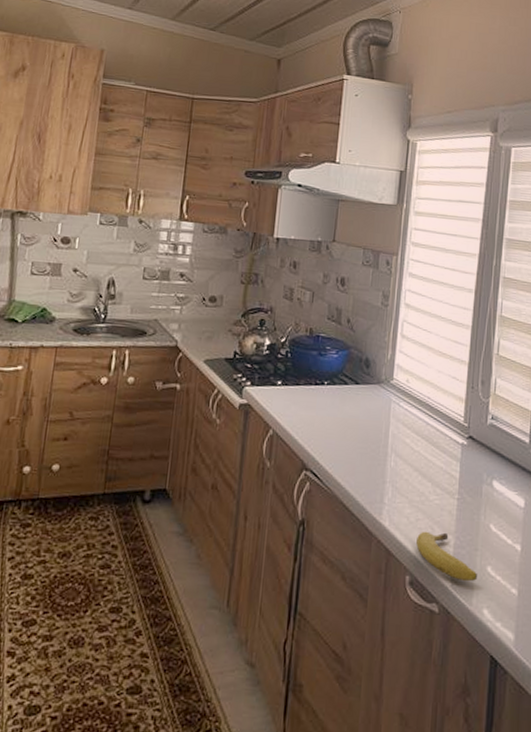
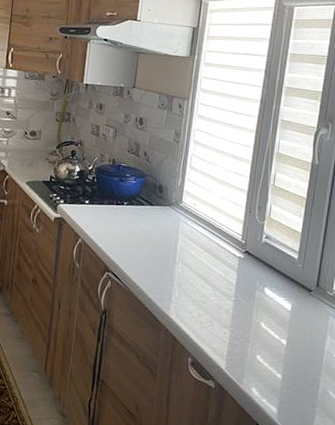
fruit: present [416,531,477,582] -> none [198,324,248,366]

